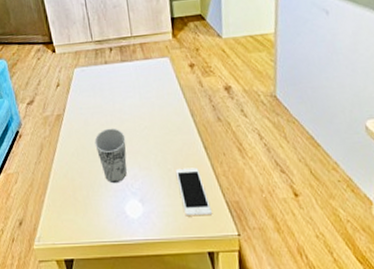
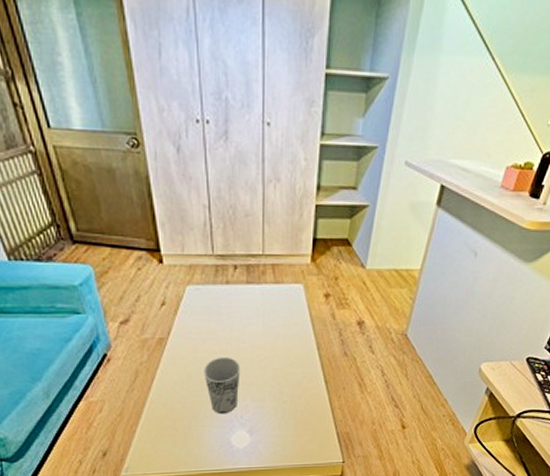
cell phone: present [175,167,213,217] -> none [290,400,322,446]

